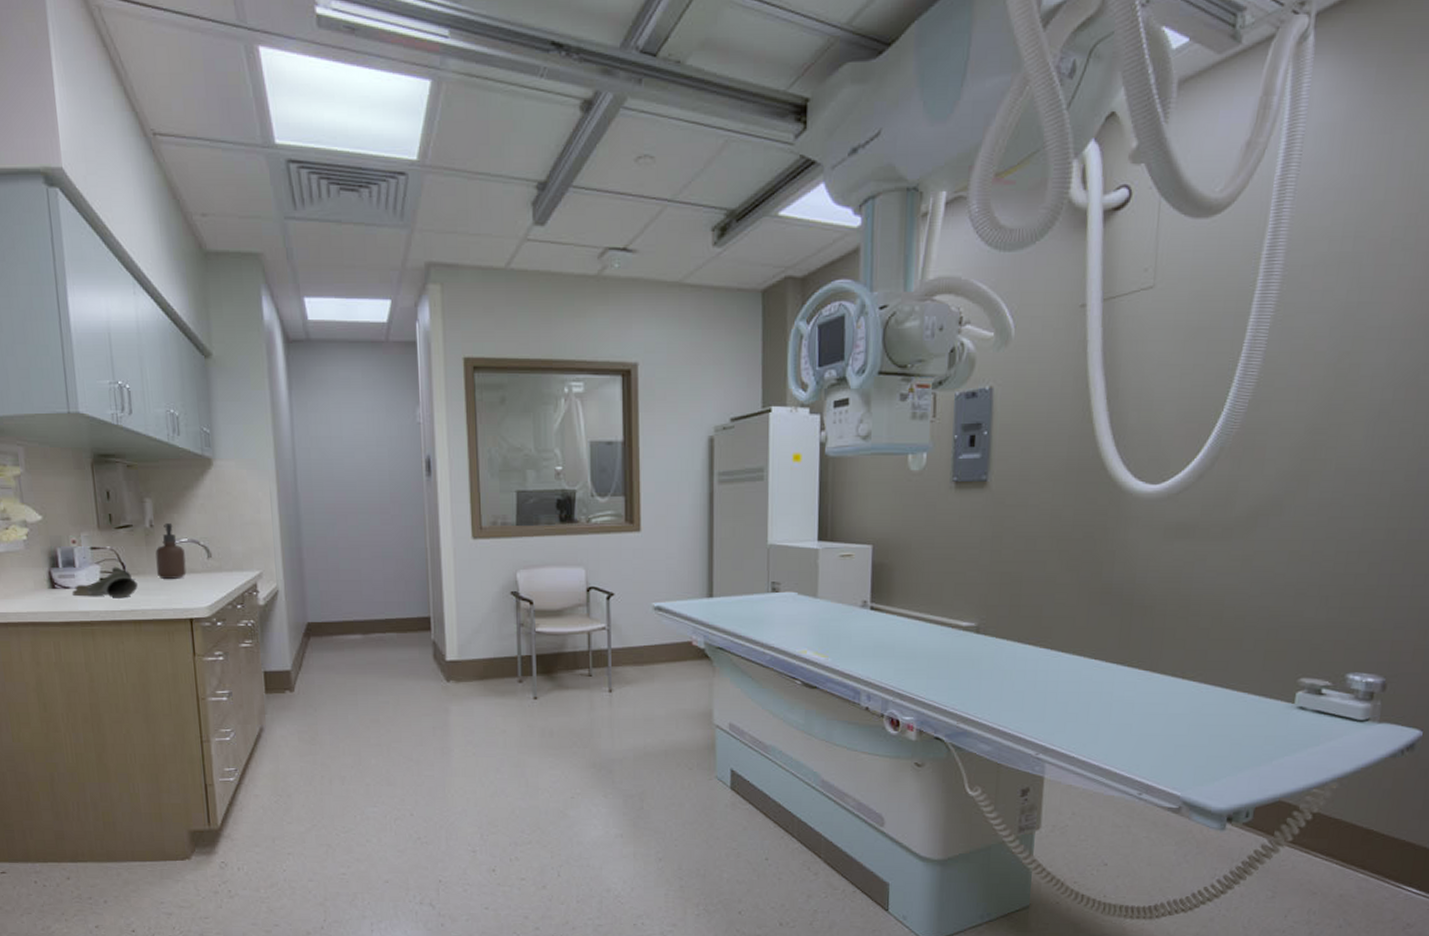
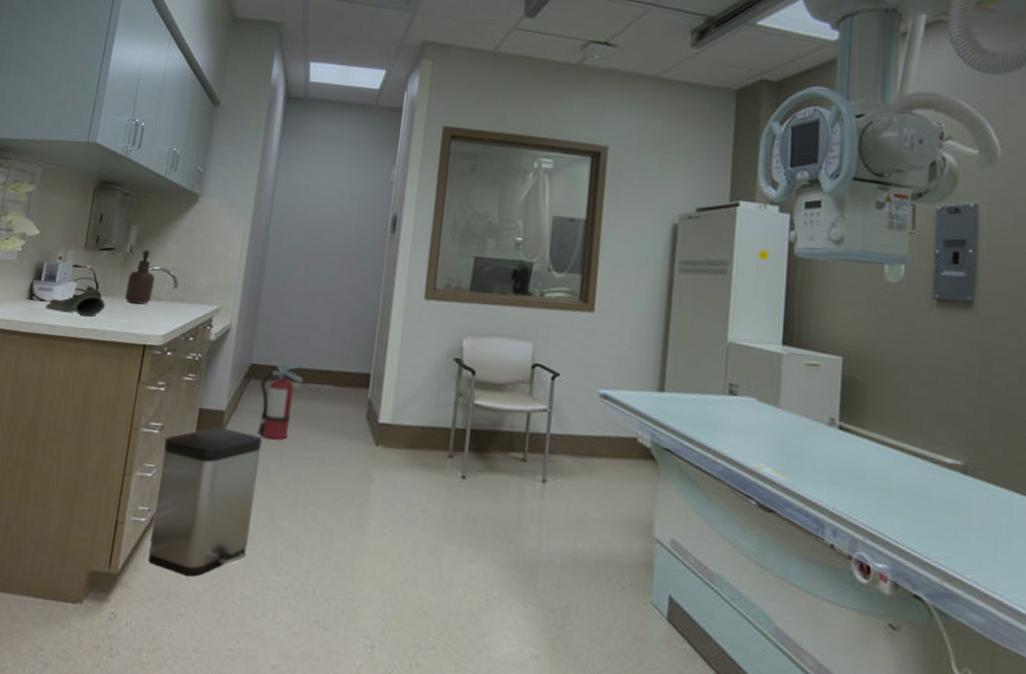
pedal bin: none [236,687,340,820] -> present [148,427,262,577]
fire extinguisher: none [321,614,363,690] -> present [257,359,303,441]

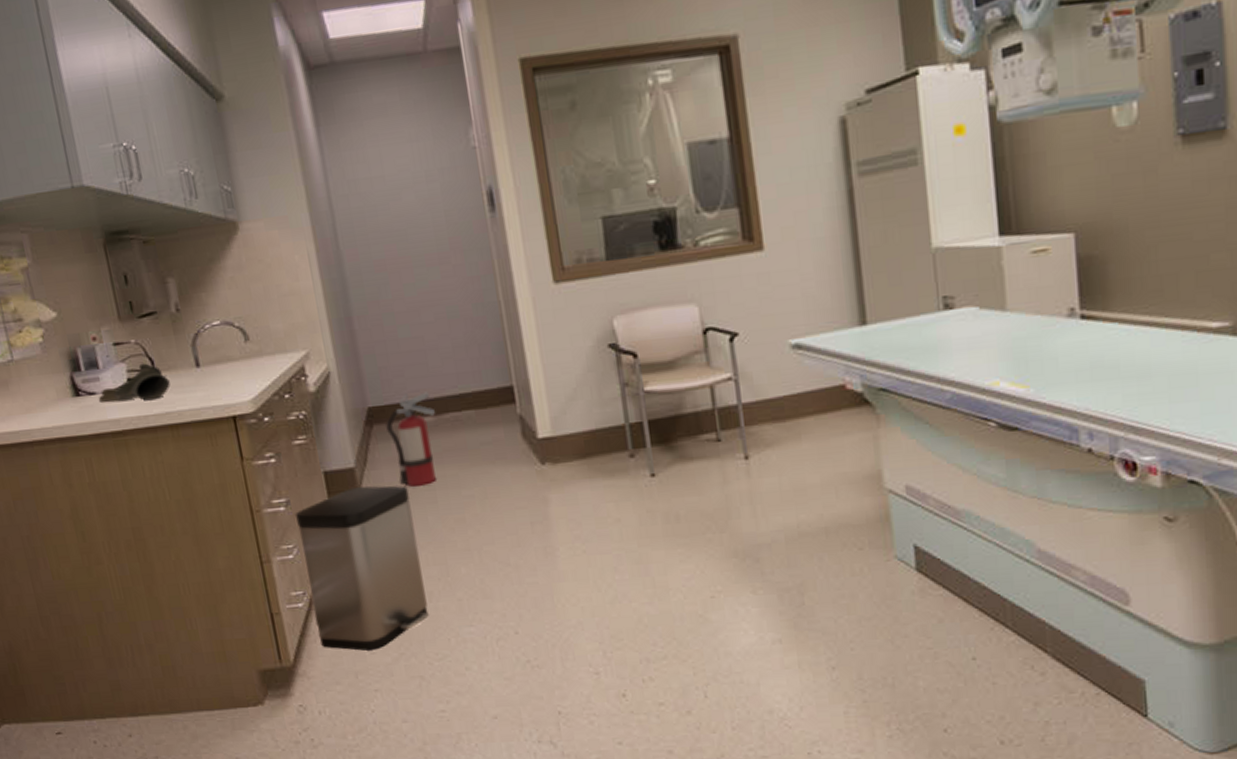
soap dispenser: present [125,249,155,305] -> none [185,303,223,372]

